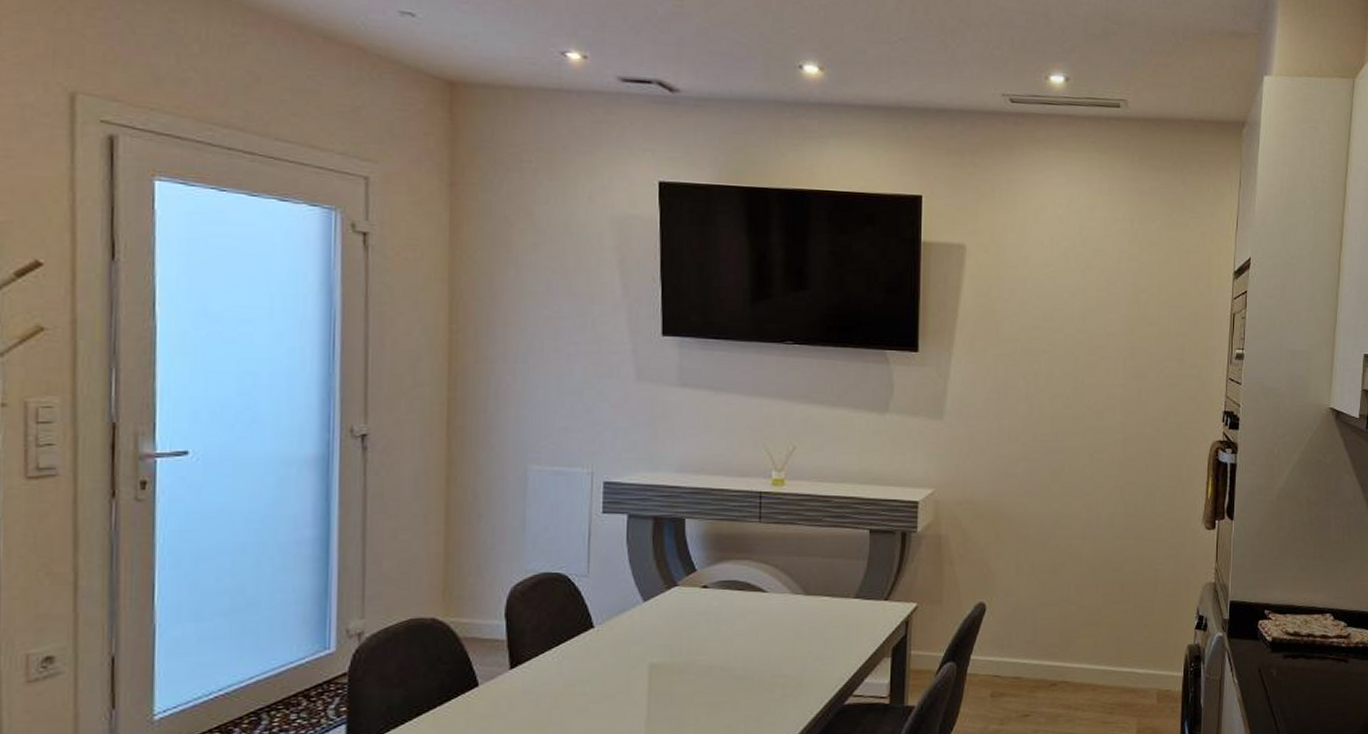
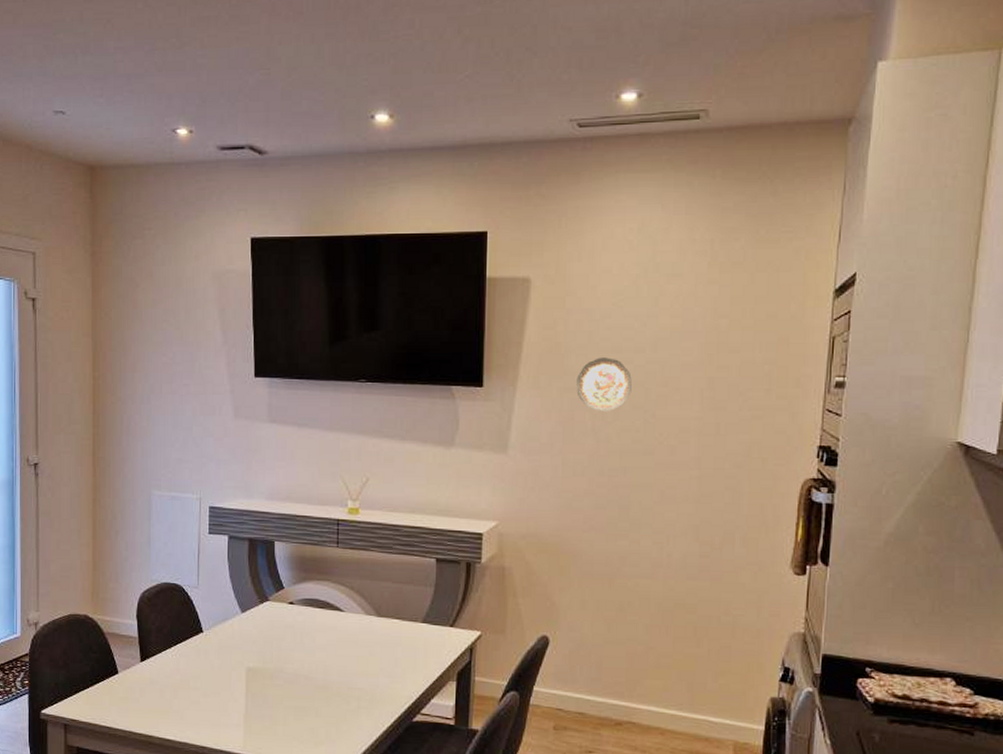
decorative plate: none [1010,325,1062,379] -> present [576,357,632,413]

